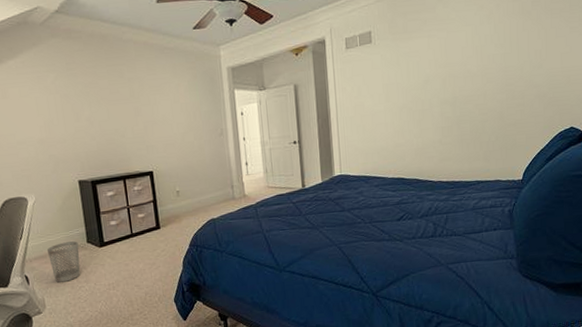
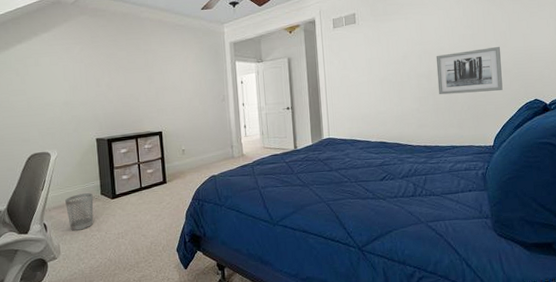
wall art: none [462,67,535,124] -> present [436,46,503,95]

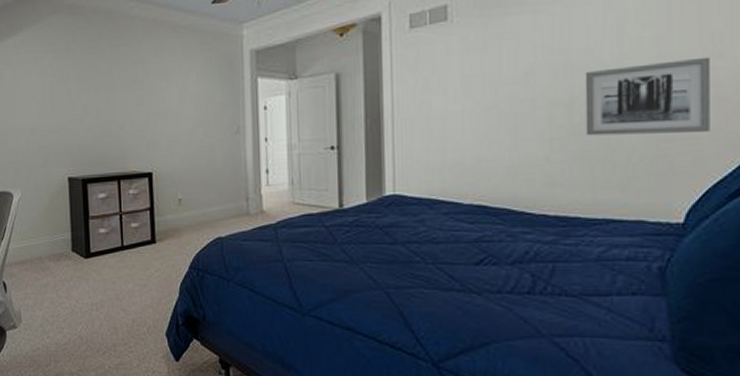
wastebasket: present [65,193,94,231] -> none [29,248,63,295]

